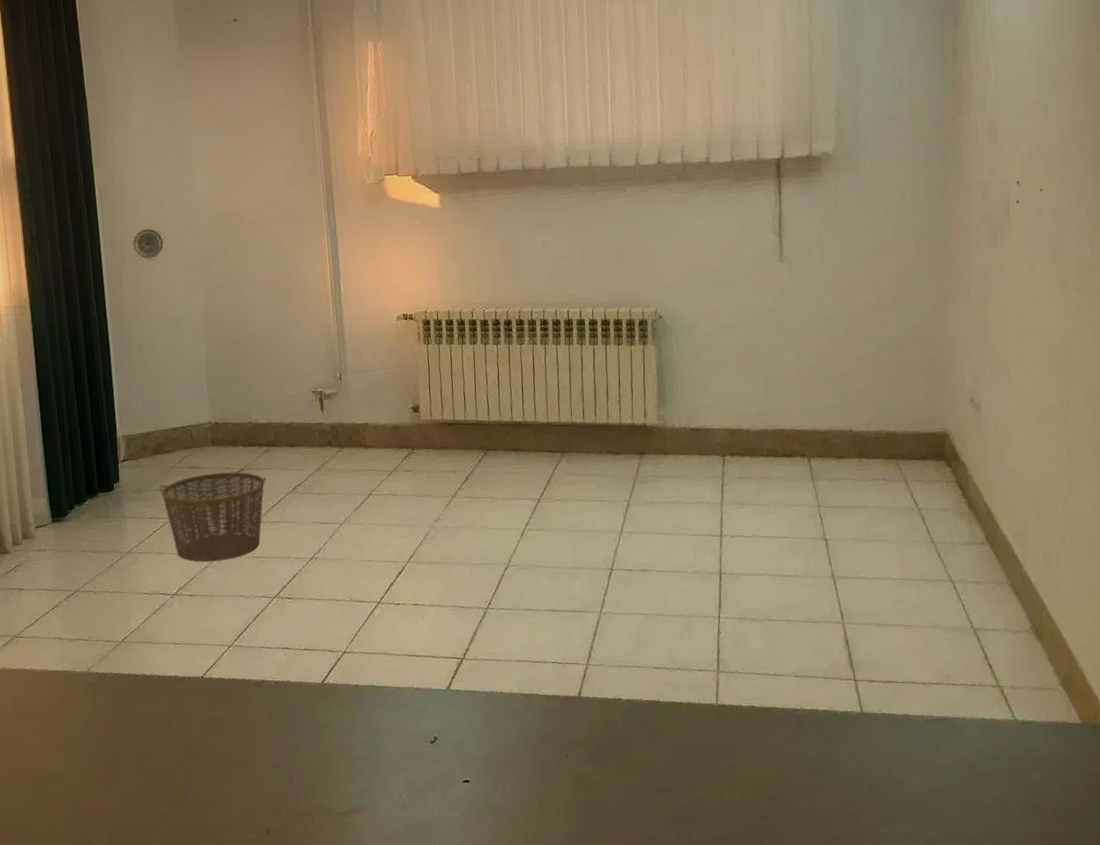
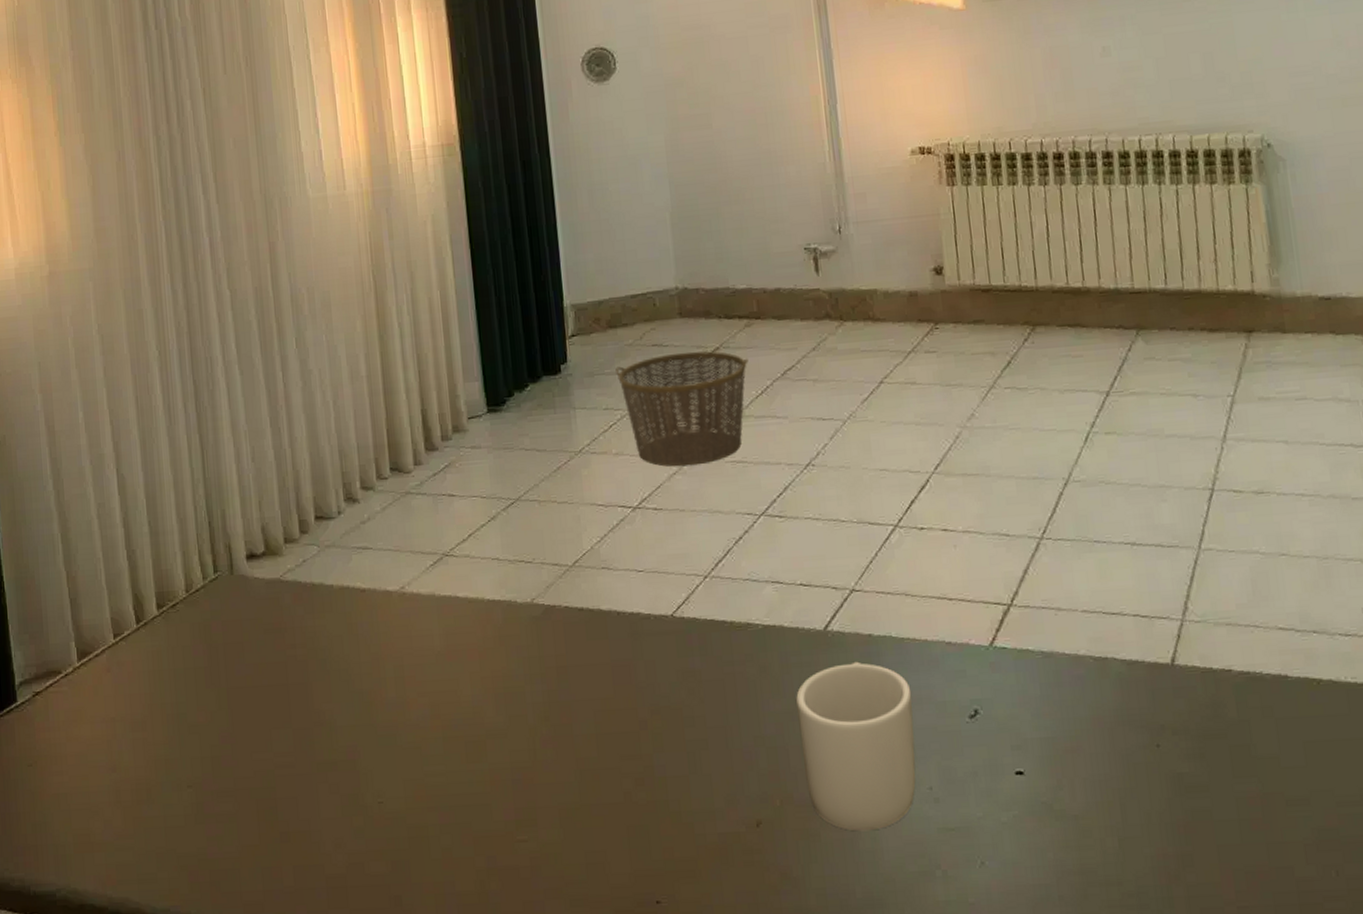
mug: none [299,705,390,832] -> present [796,661,916,832]

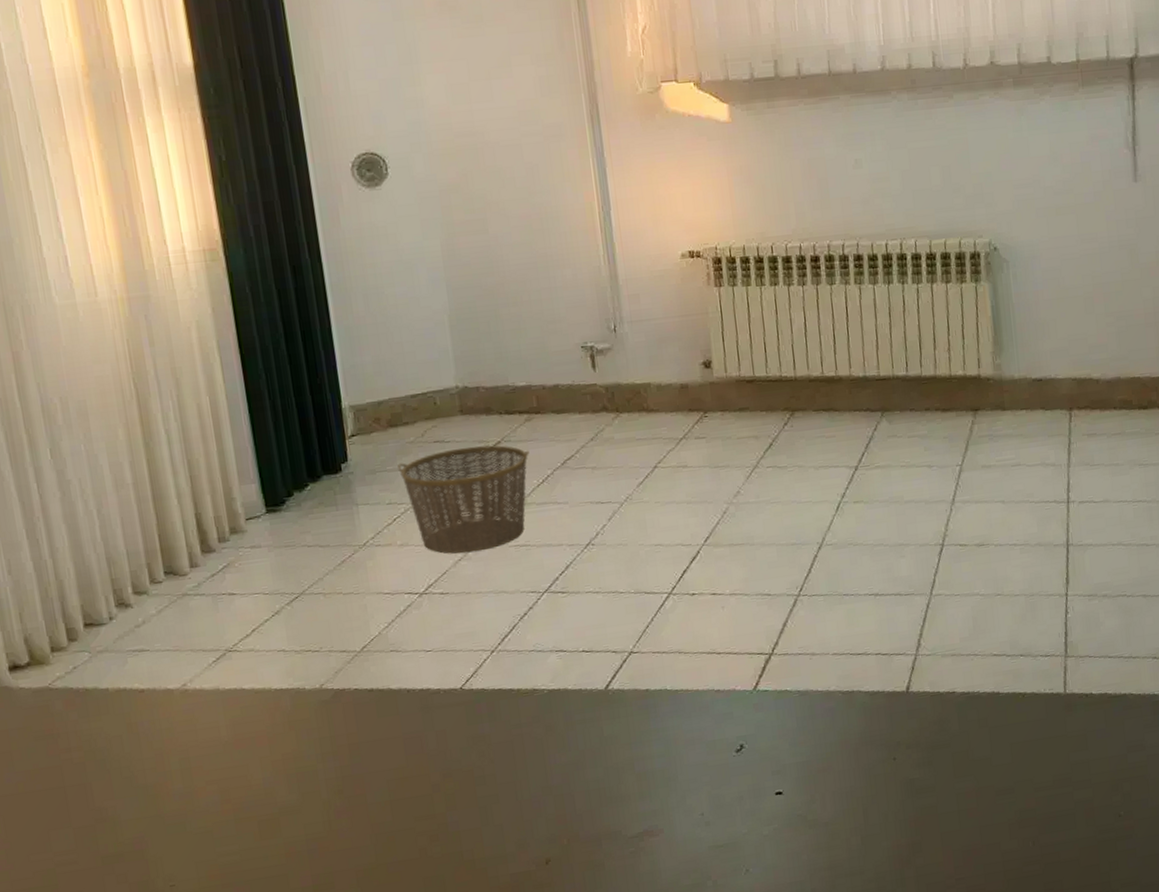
mug: present [796,661,916,832] -> none [580,713,689,858]

